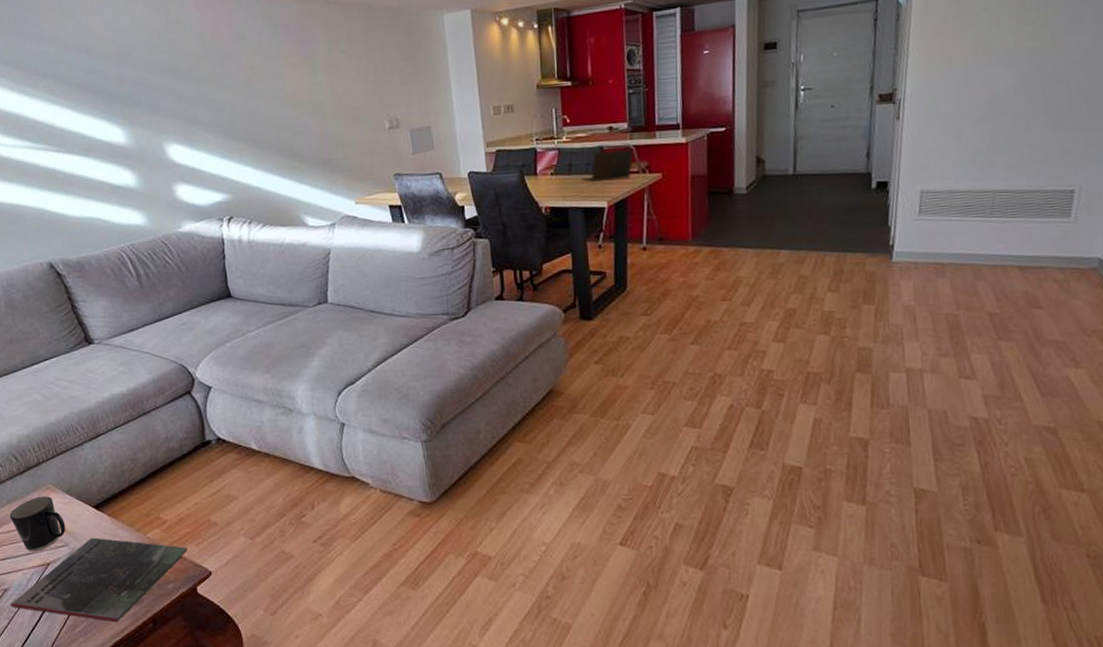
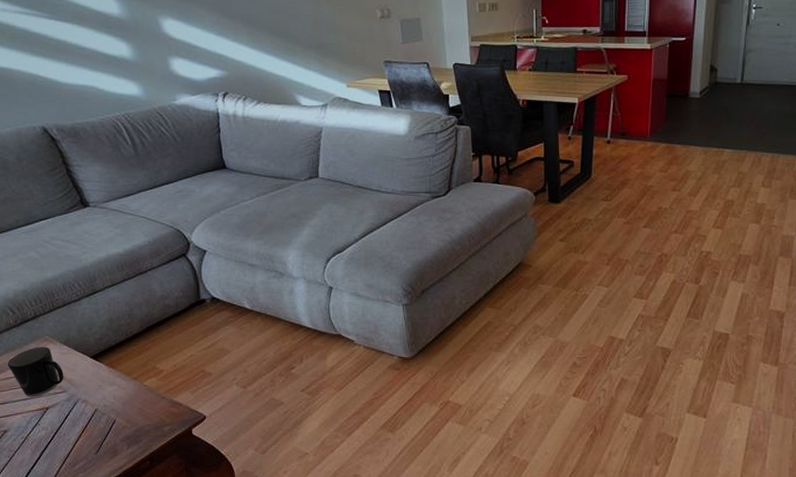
magazine: present [11,537,188,622] -> none [10,384,183,460]
laptop: present [580,148,635,183] -> none [555,51,605,80]

